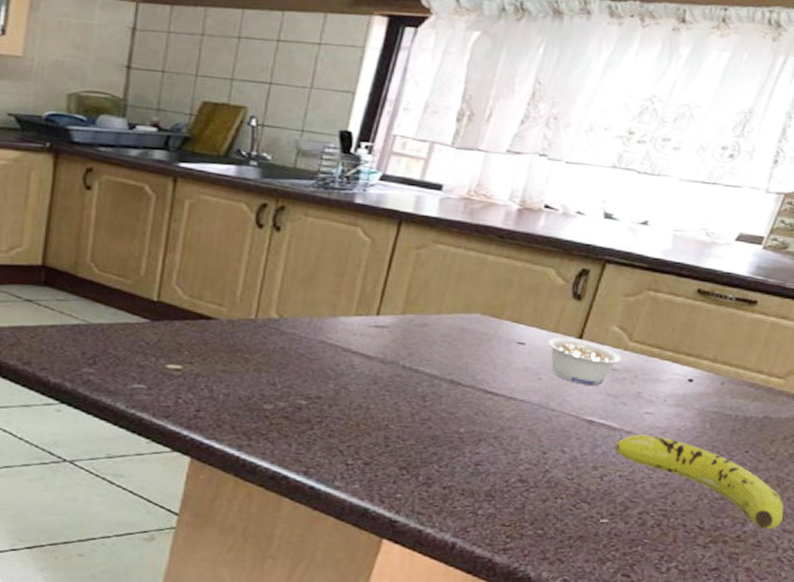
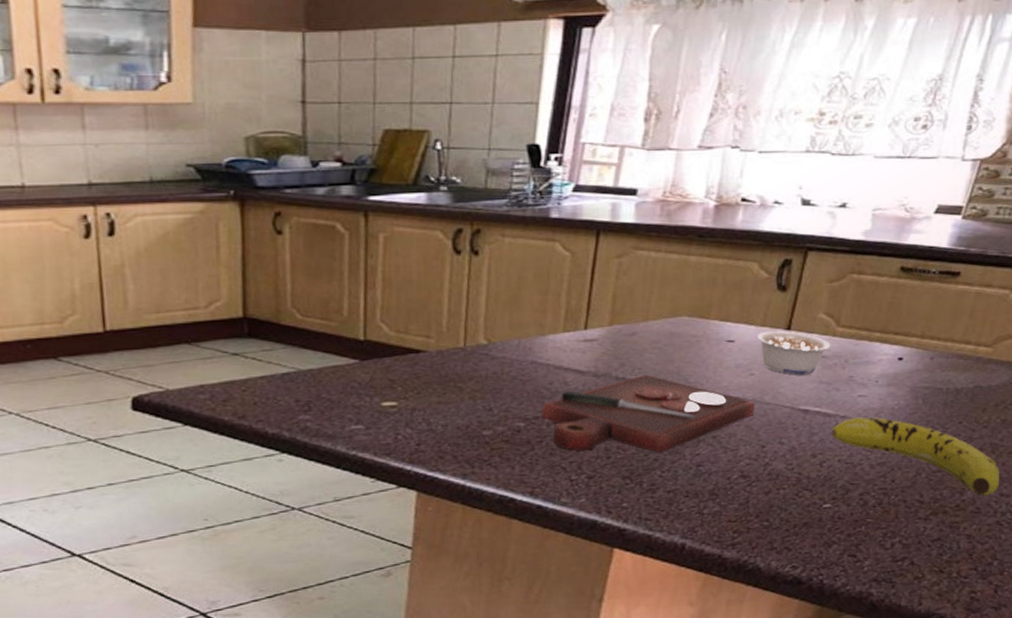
cutting board: none [324,366,541,447] -> present [541,374,756,452]

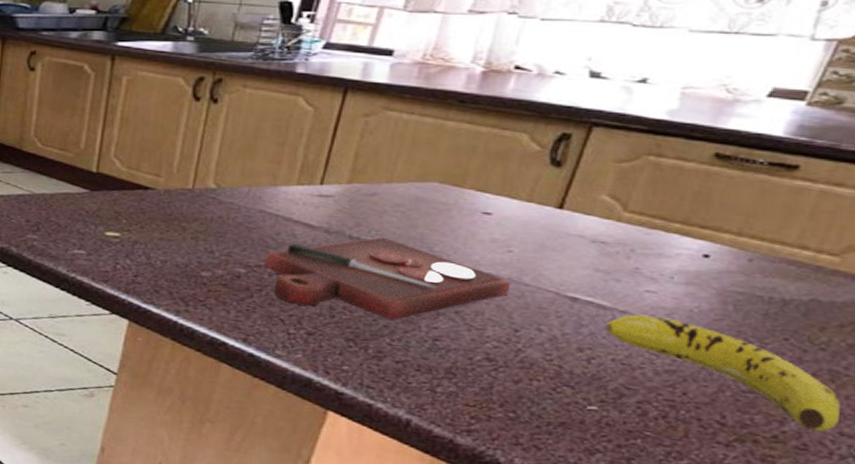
legume: present [757,331,831,375] -> none [520,208,614,260]

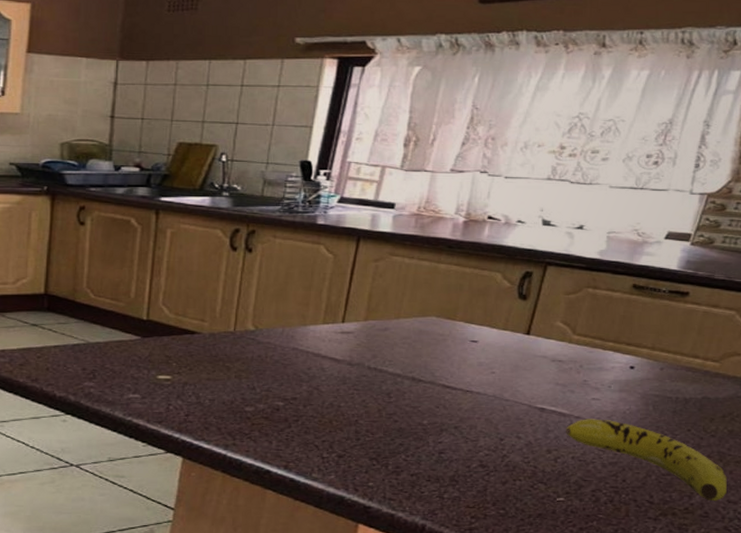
cutting board: present [264,237,511,320] -> none [299,366,495,438]

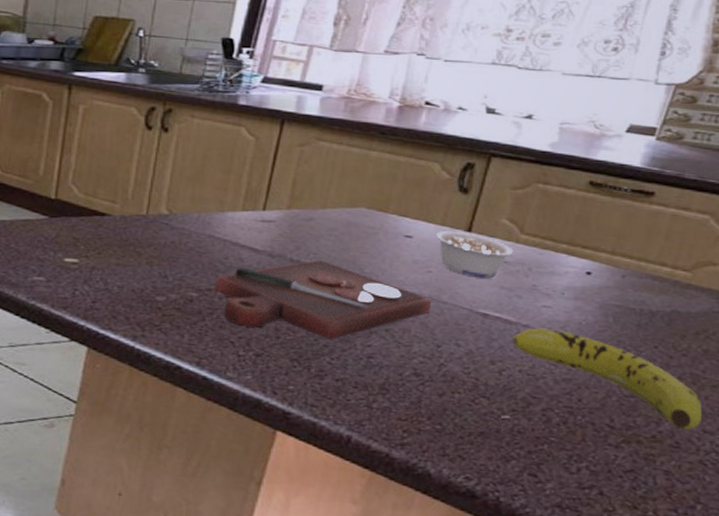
cutting board: none [299,366,495,438] -> present [214,260,432,339]
legume: none [499,335,567,376] -> present [436,231,514,279]

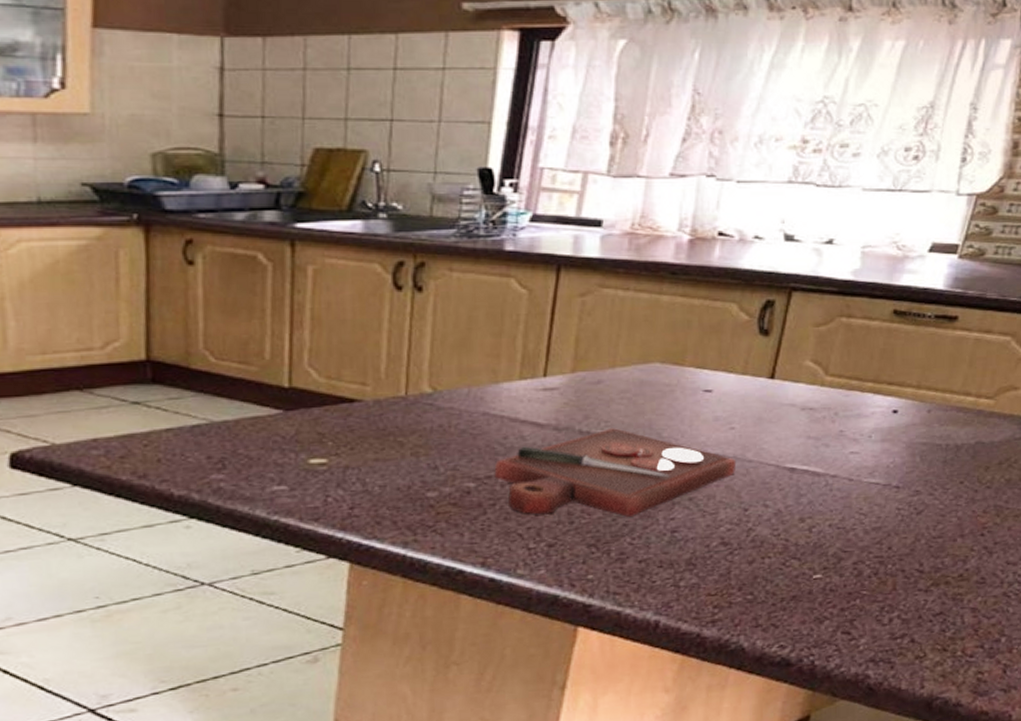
legume: present [436,231,514,279] -> none [737,380,819,429]
fruit: present [512,328,702,431] -> none [821,476,1005,565]

